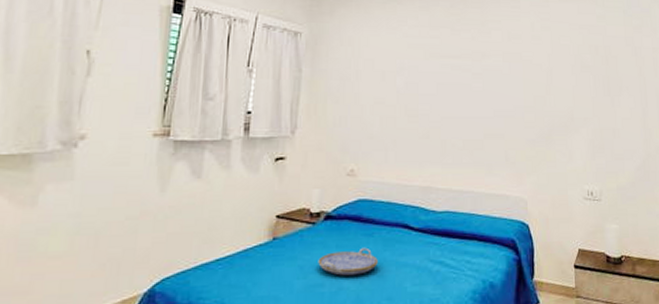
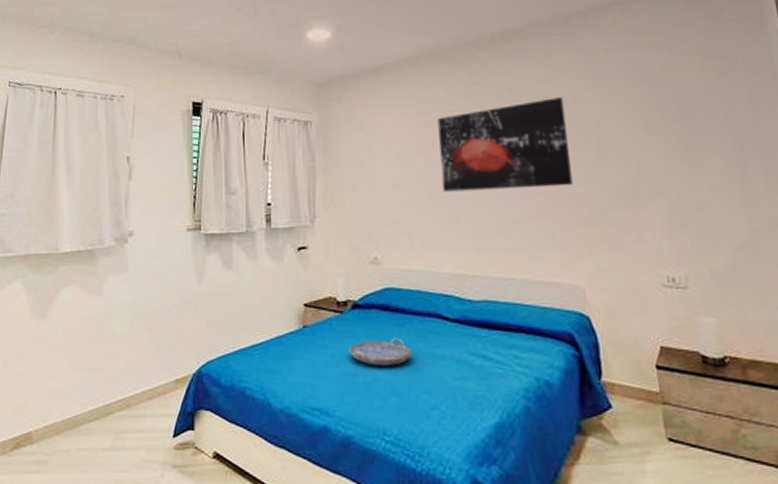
wall art: none [419,34,525,112] -> present [437,97,573,192]

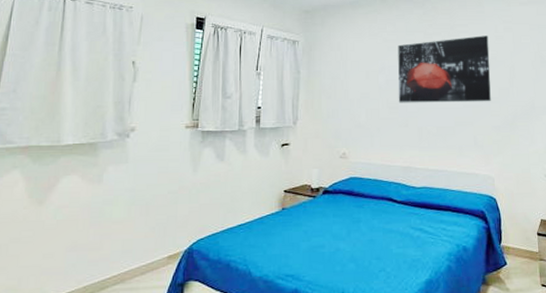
serving tray: present [349,337,412,366] -> none [319,216,368,239]

